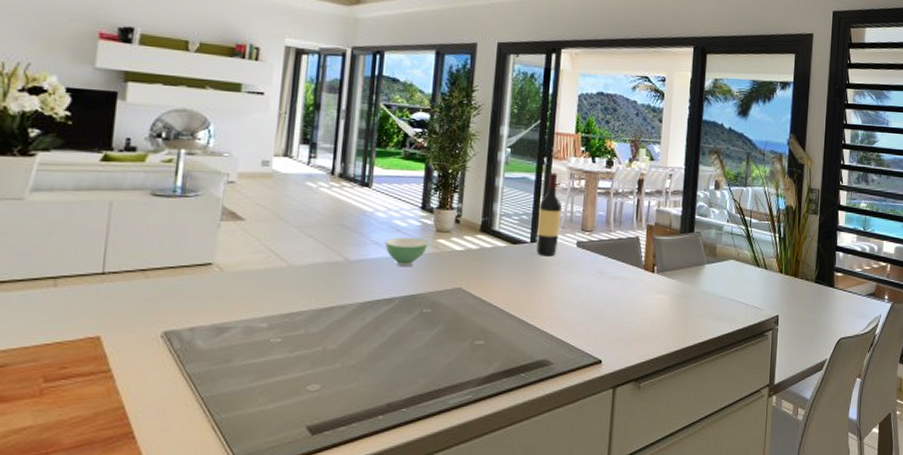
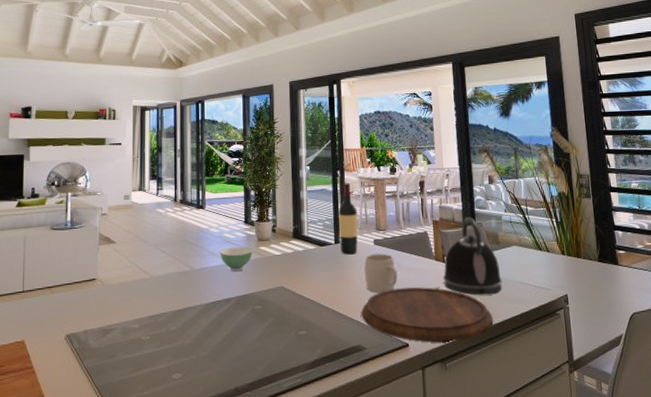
cutting board: none [553,298,698,360] -> present [362,287,494,342]
mug: none [561,257,599,302] -> present [364,253,398,293]
kettle: none [649,224,714,311] -> present [442,216,503,296]

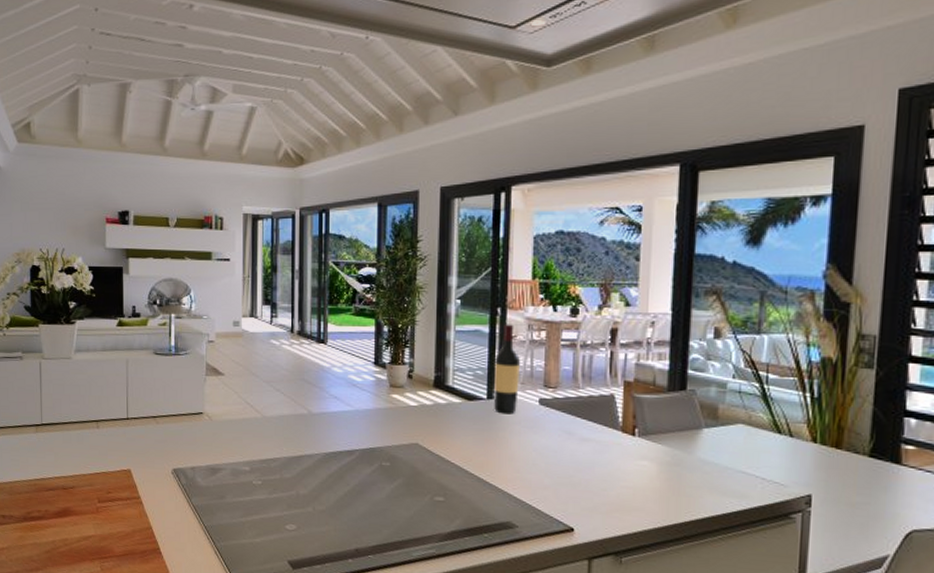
bowl: present [219,247,254,272] -> none [342,392,384,421]
cutting board: present [362,287,494,342] -> none [516,461,695,534]
mug: present [364,253,398,293] -> none [523,416,567,464]
kettle: present [442,216,503,296] -> none [629,380,716,482]

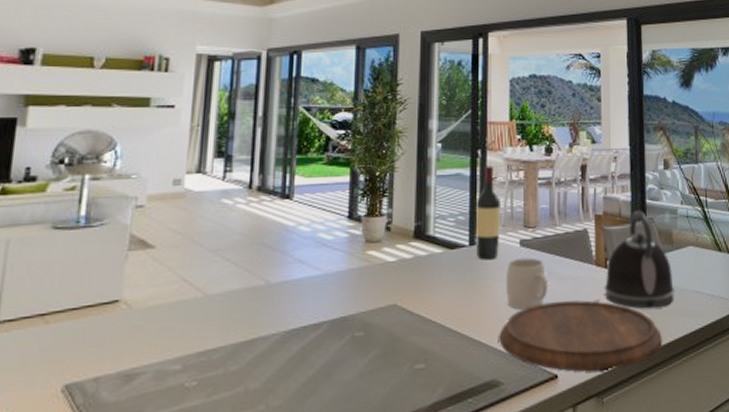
cutting board: none [516,461,695,534] -> present [501,300,662,371]
mug: none [523,416,567,464] -> present [506,257,548,310]
kettle: none [629,380,716,482] -> present [603,210,675,309]

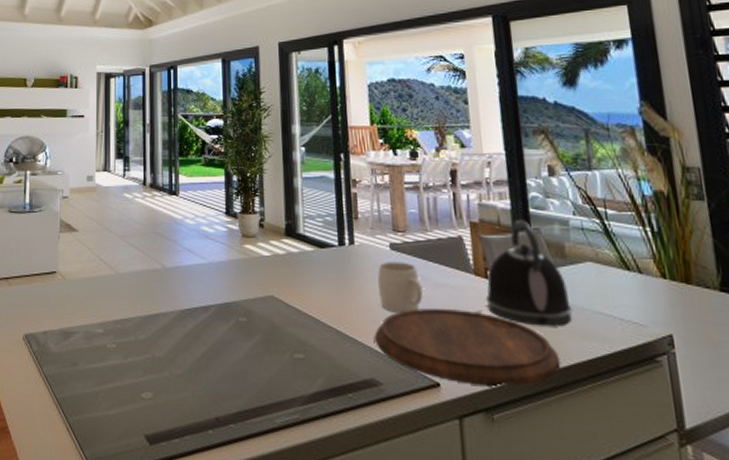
wine bottle: present [476,165,500,260] -> none [343,169,369,261]

